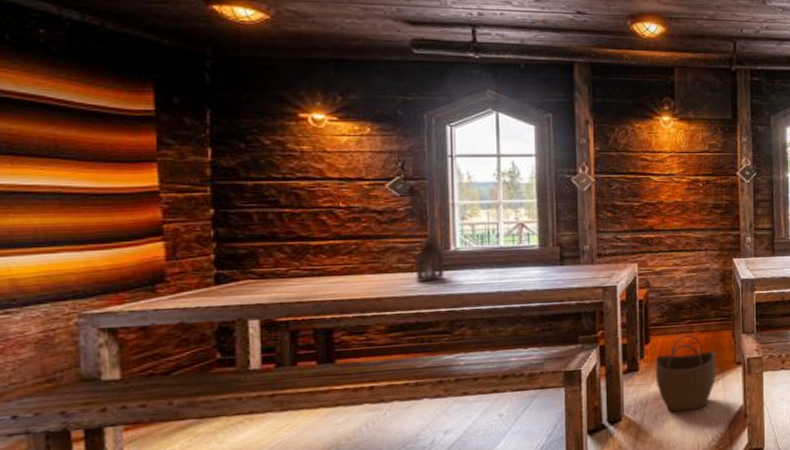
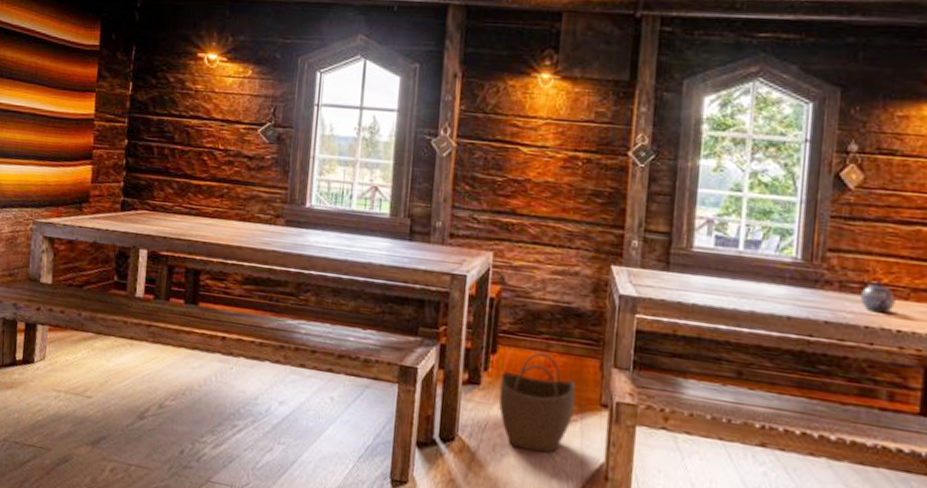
lantern: present [415,233,445,282] -> none [272,186,300,238]

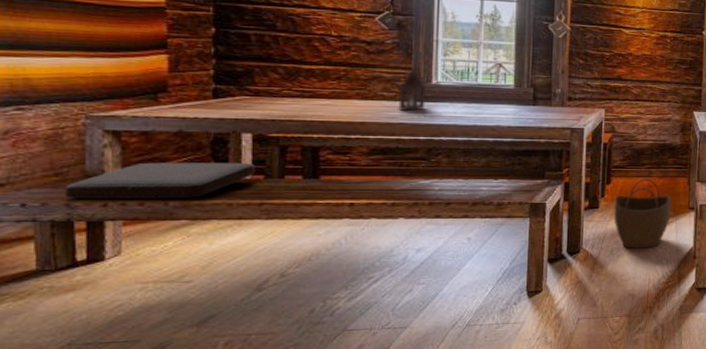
cushion: none [14,270,148,311] -> present [65,162,255,200]
lantern: none [272,186,300,238] -> present [398,66,426,111]

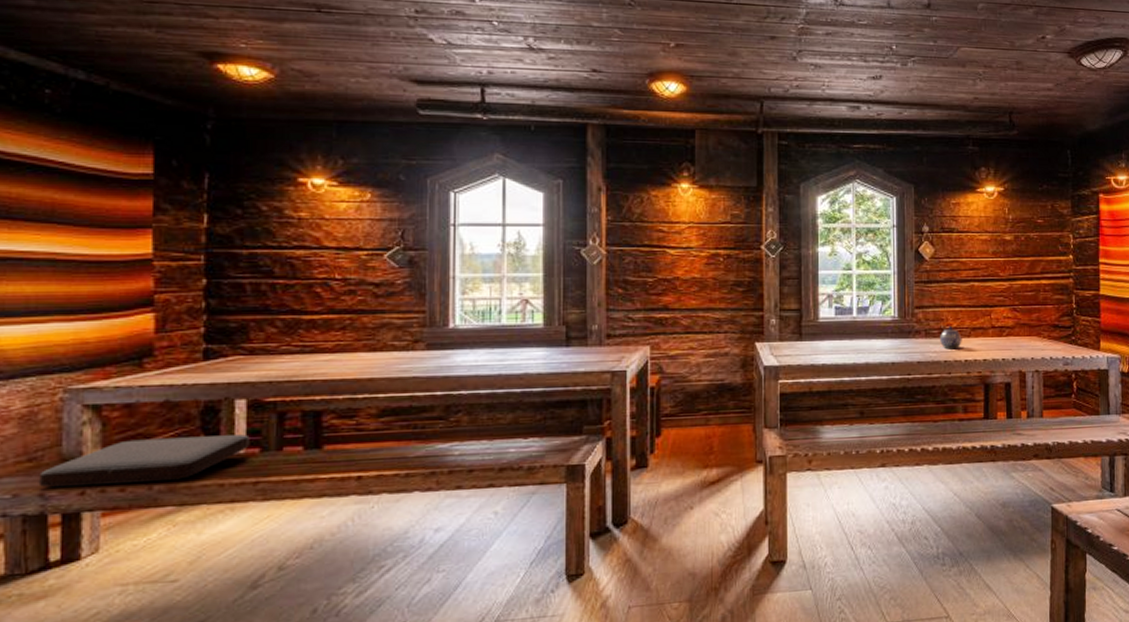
lantern: present [398,66,426,111] -> none [411,309,442,362]
woven basket: present [614,179,672,249] -> none [666,427,735,516]

